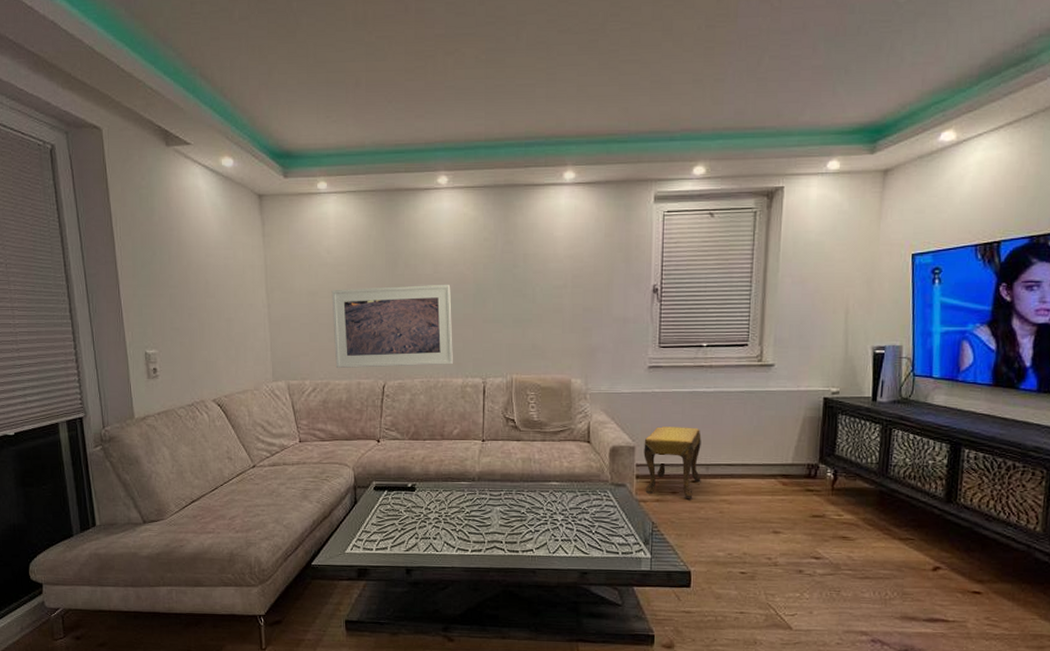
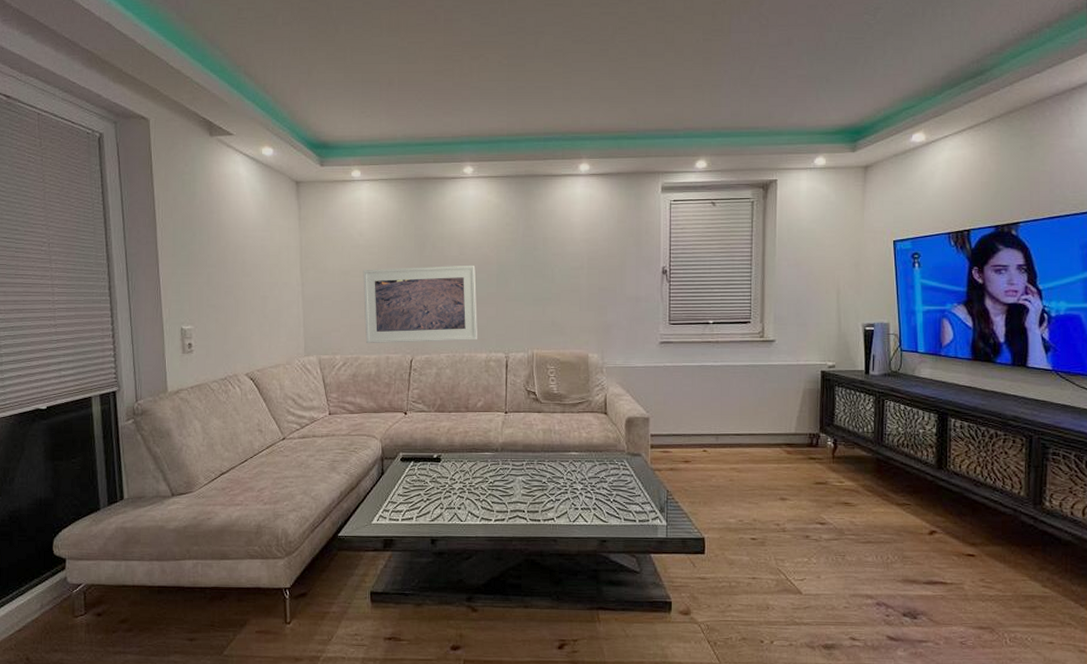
footstool: present [643,426,701,498] -> none [657,398,712,467]

